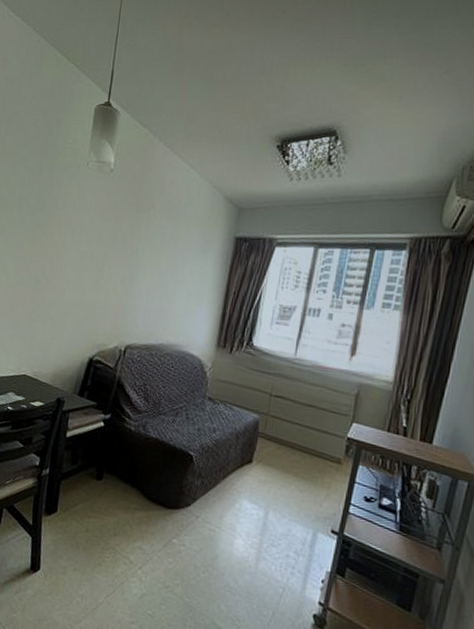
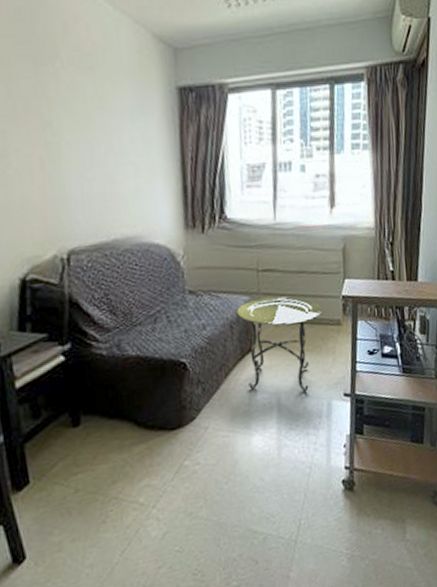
side table: none [242,419,326,516] -> present [236,296,323,392]

